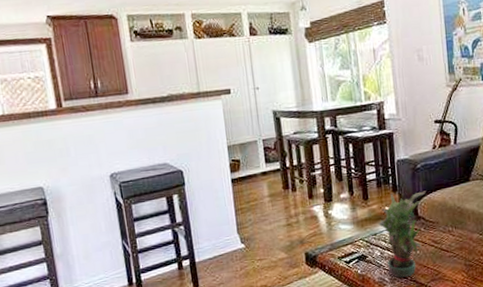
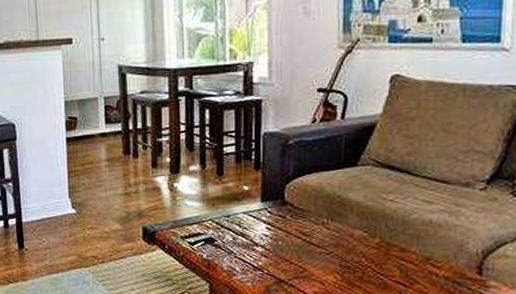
potted plant: present [378,191,426,278] -> none [233,171,297,269]

